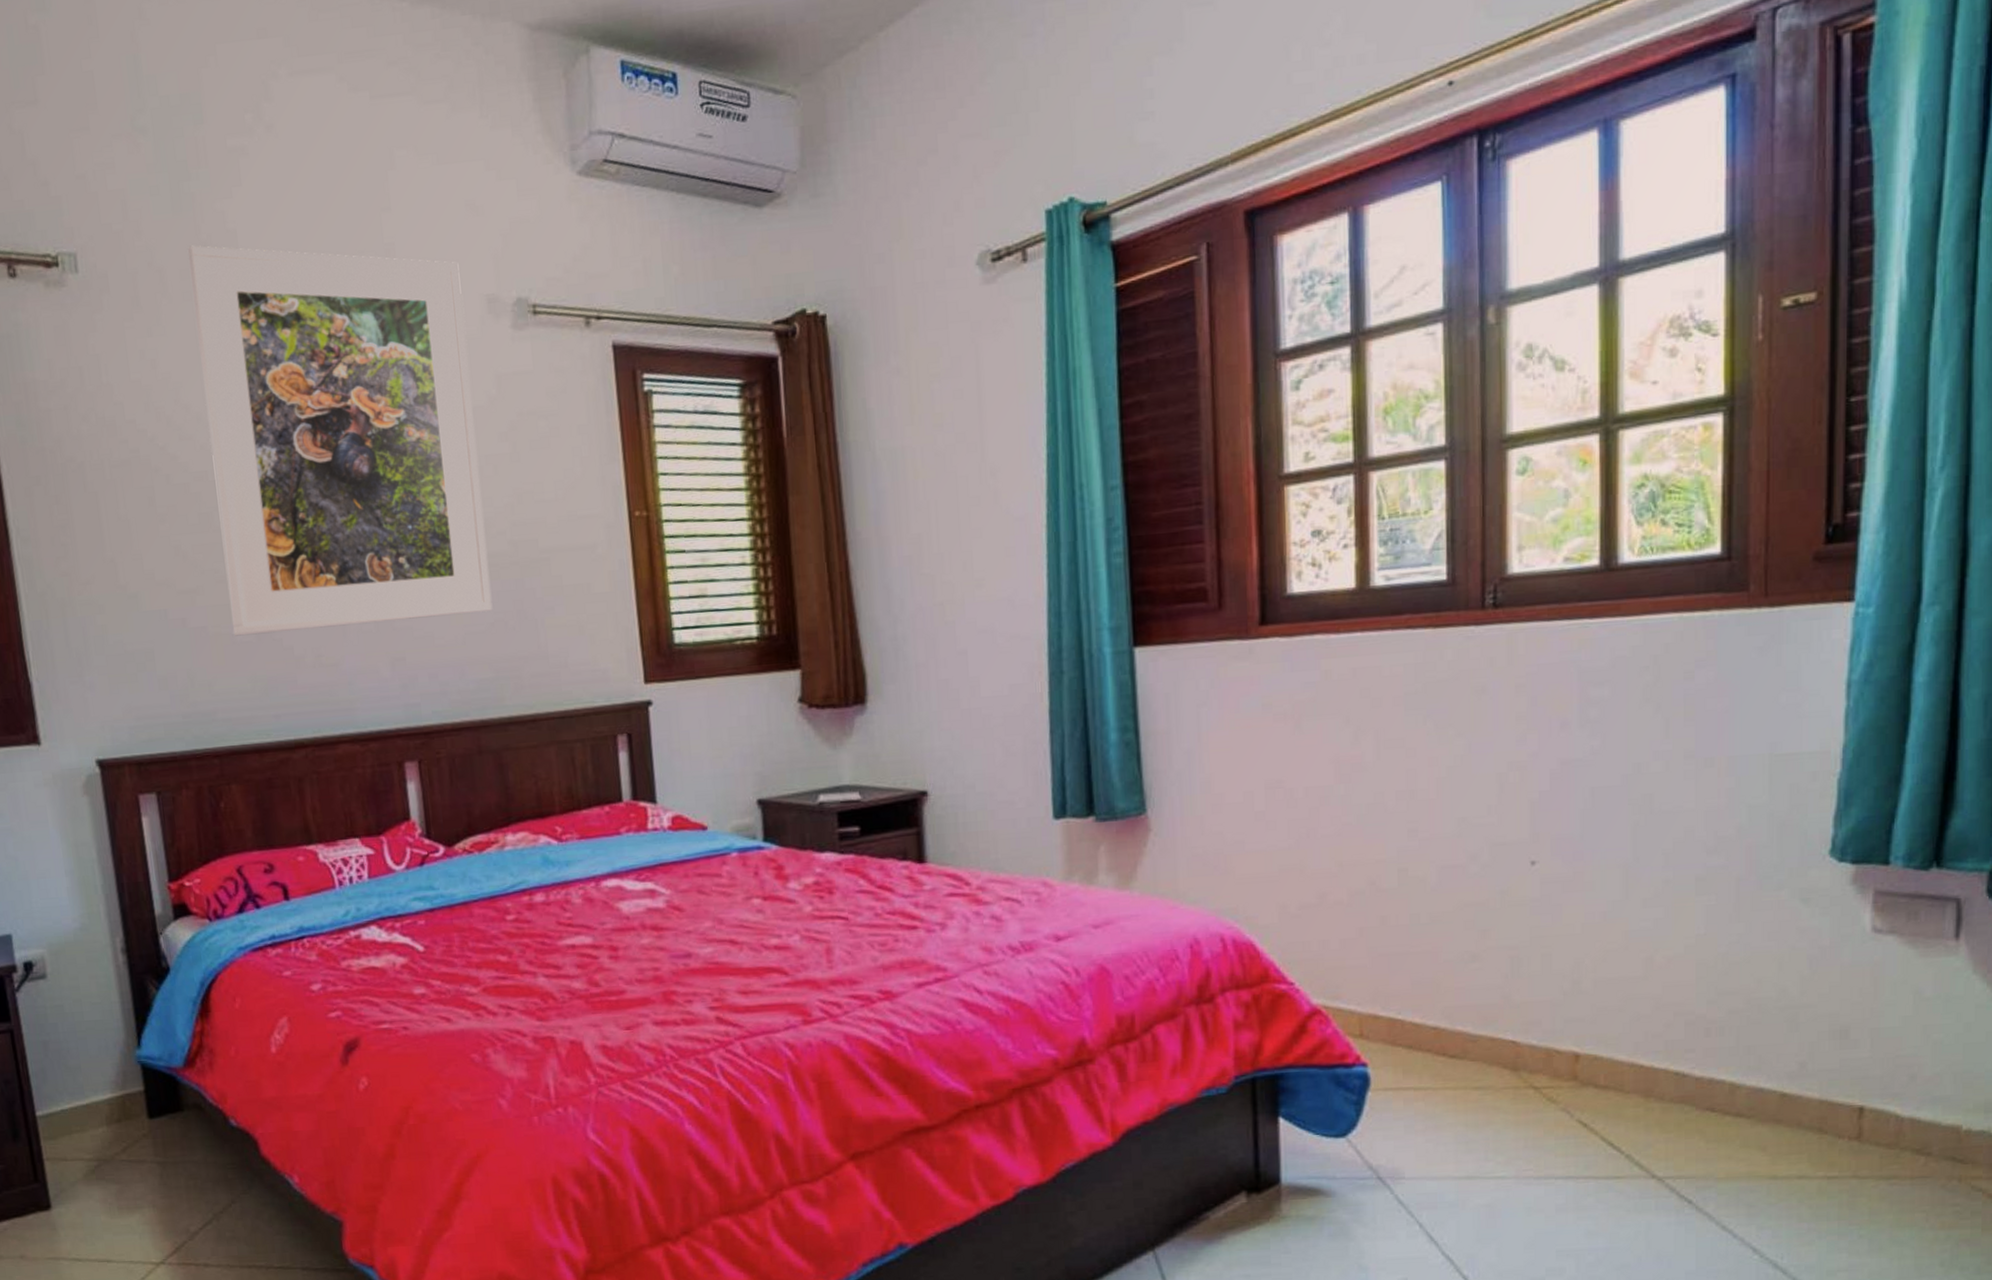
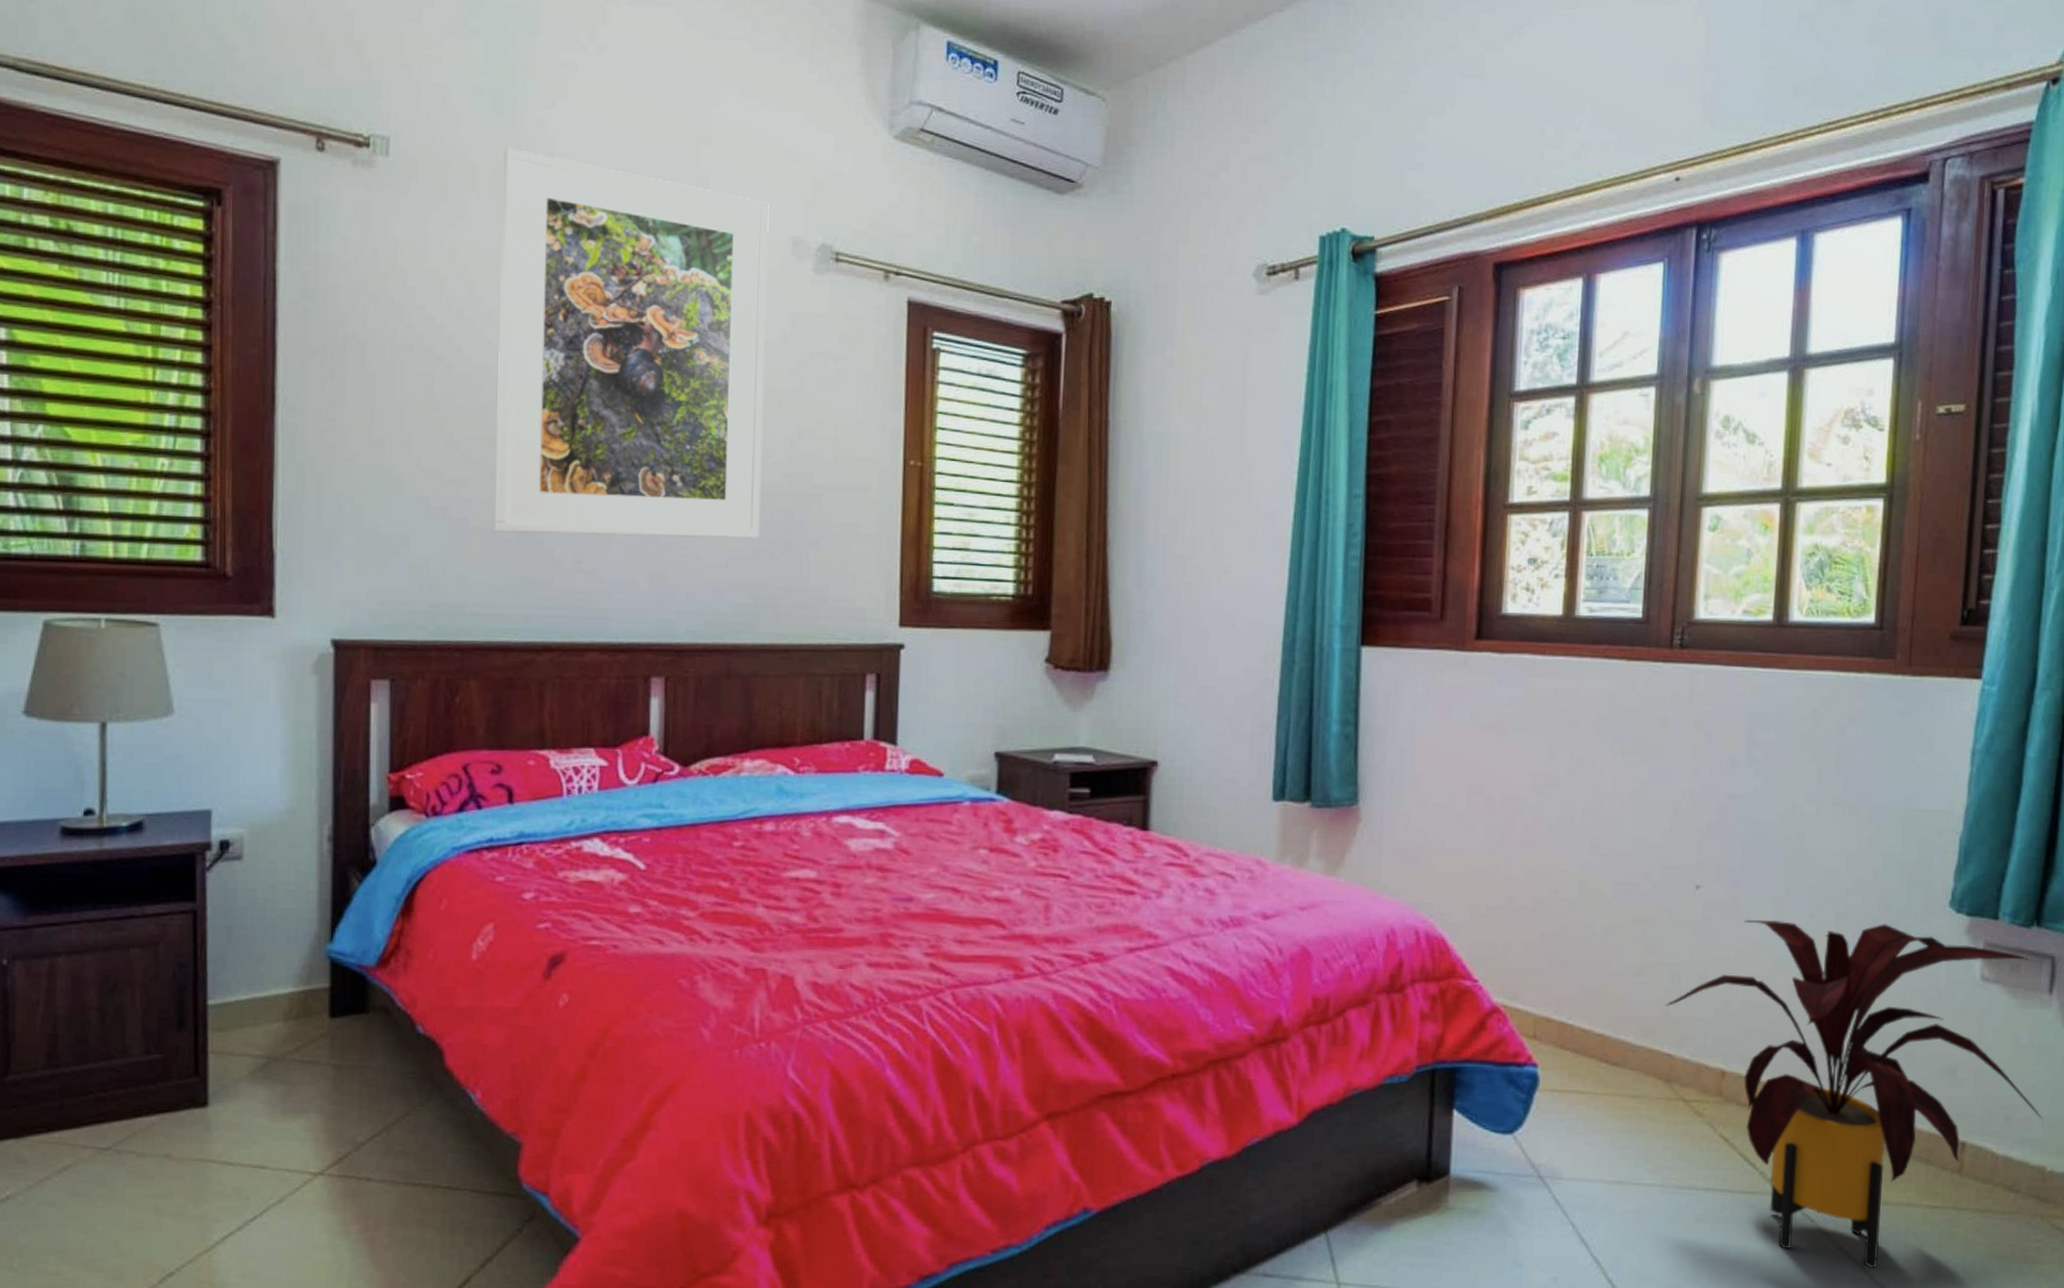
house plant: none [1505,882,1955,1247] -> present [1664,919,2043,1269]

